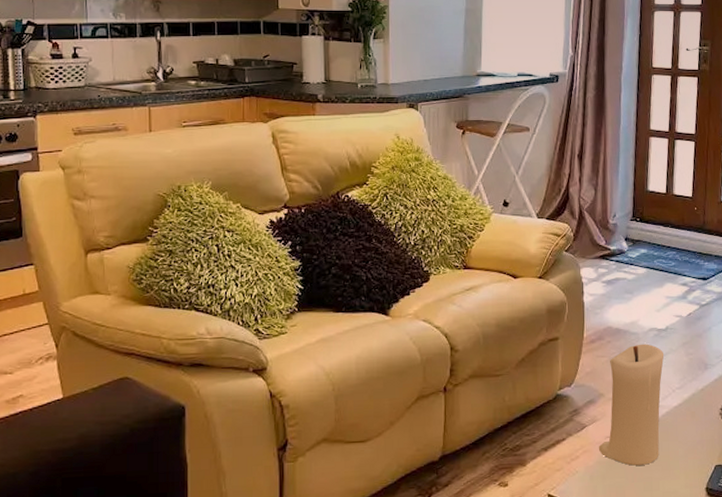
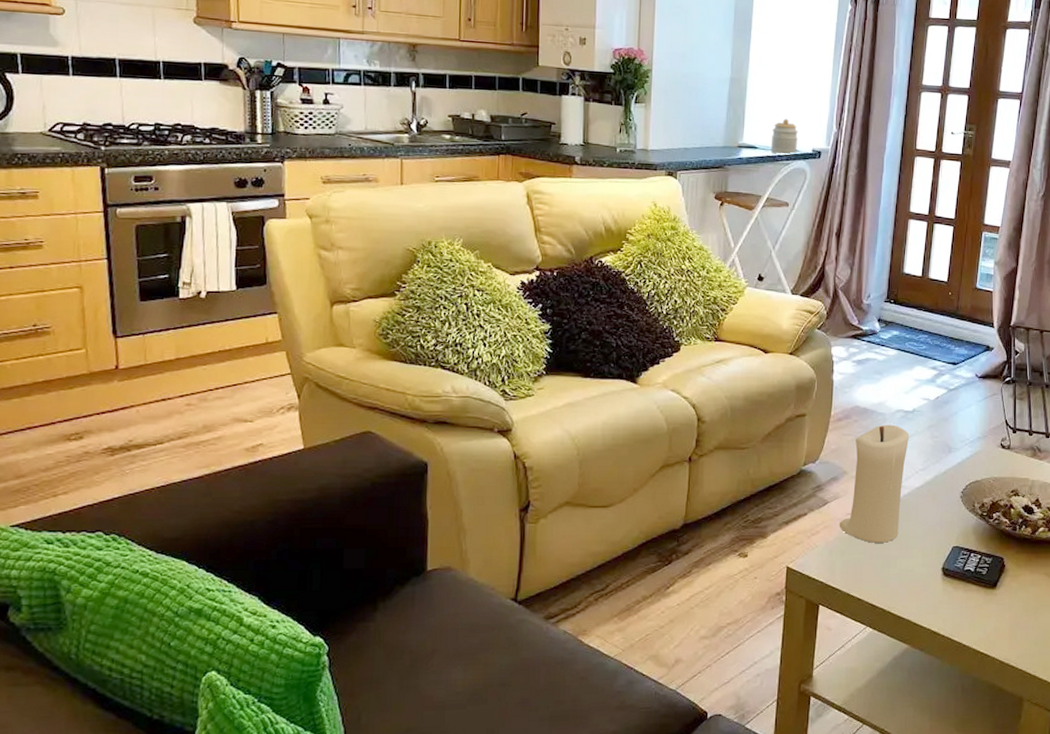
jar: none [508,45,536,82] -> present [770,118,799,156]

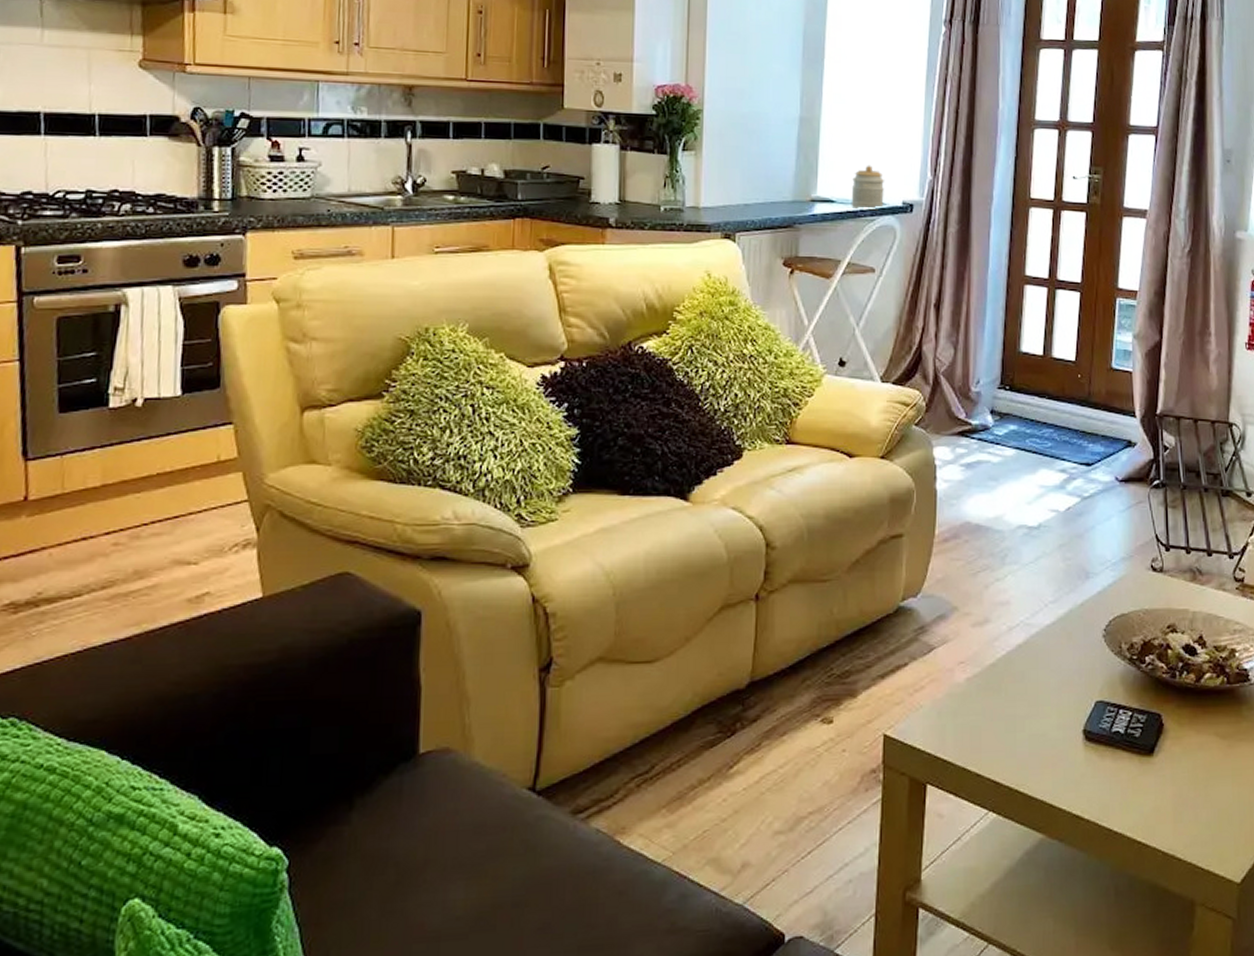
candle: present [839,424,910,543] -> none [949,544,1036,700]

